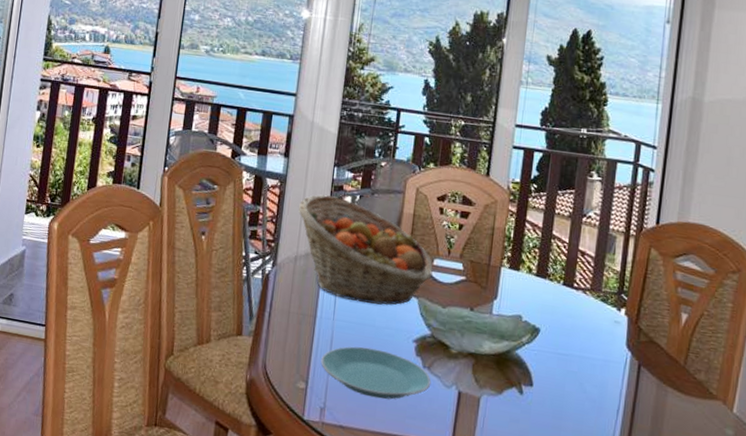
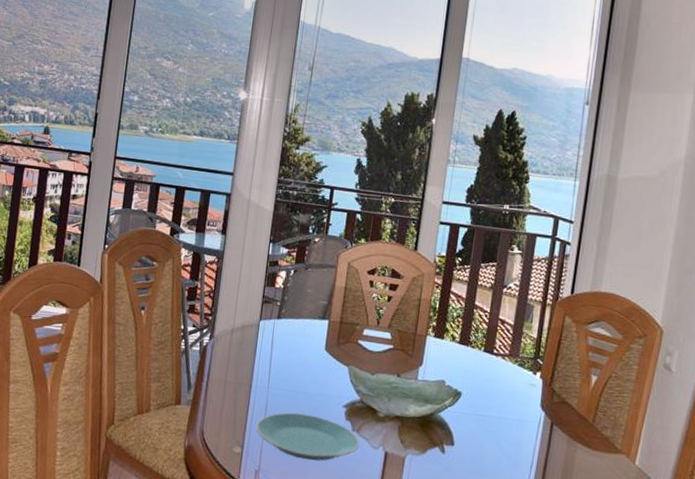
fruit basket: present [298,194,433,305] -> none [235,270,363,373]

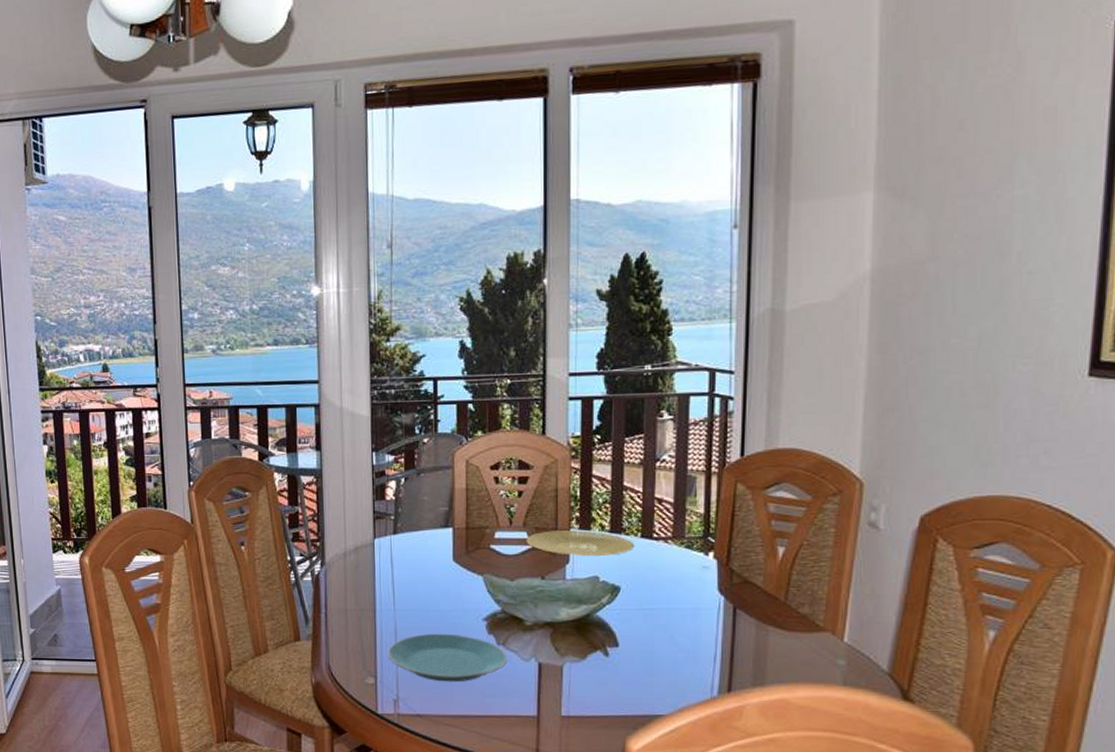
plate: none [388,334,478,364] -> present [526,530,635,556]

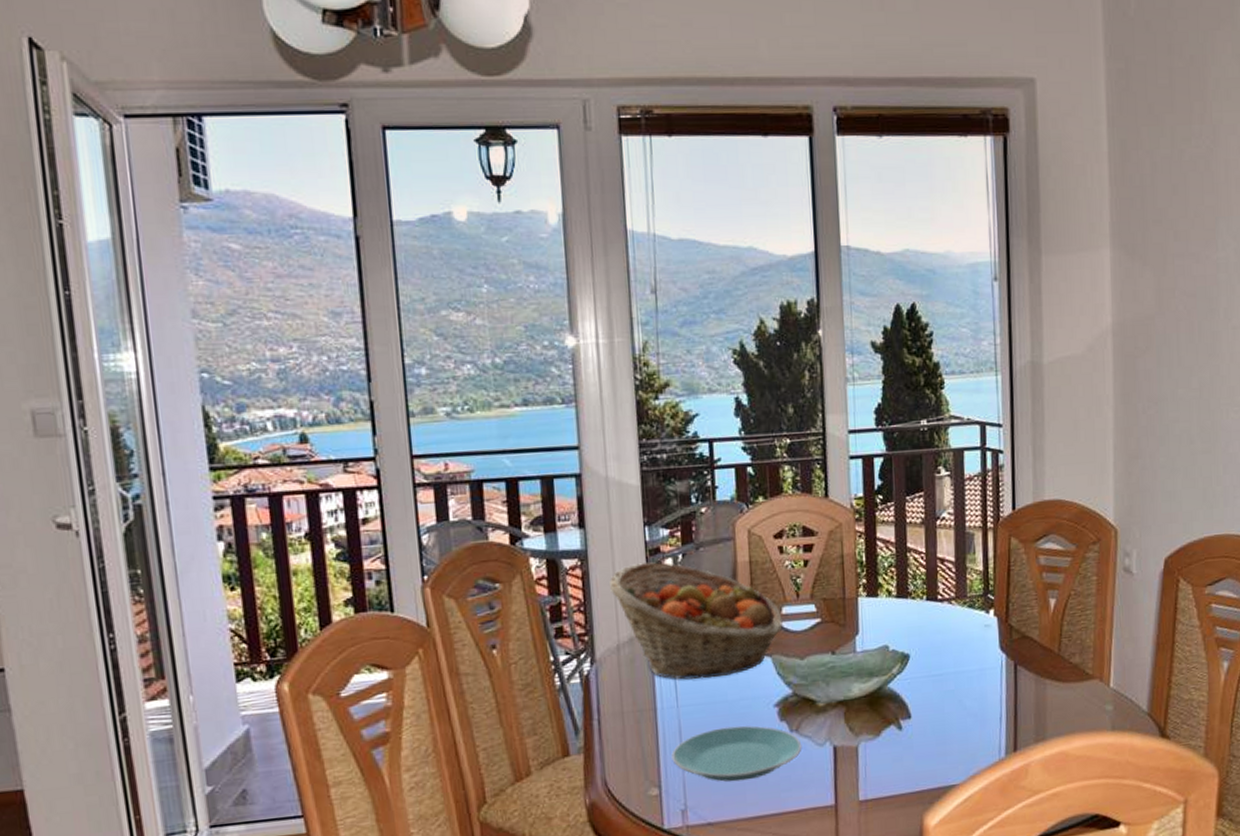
fruit basket: none [339,483,495,589] -> present [608,562,783,680]
plate: present [526,530,635,556] -> none [814,597,921,626]

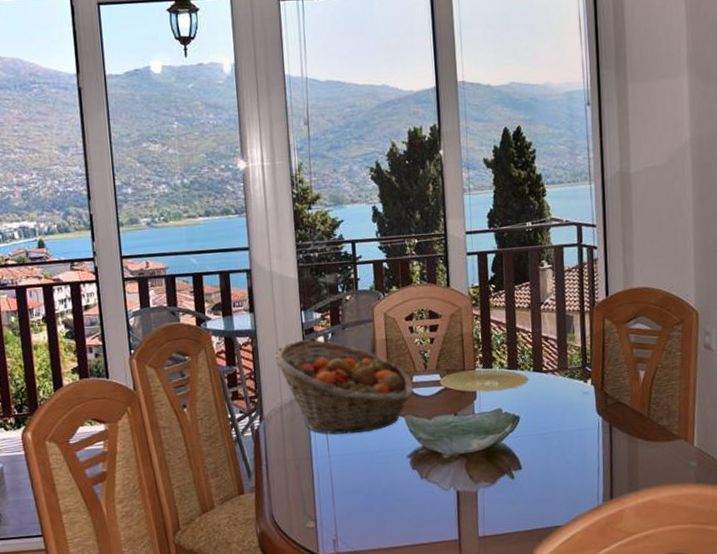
plate: present [671,726,802,782] -> none [324,472,431,518]
plate: none [814,597,921,626] -> present [439,369,529,392]

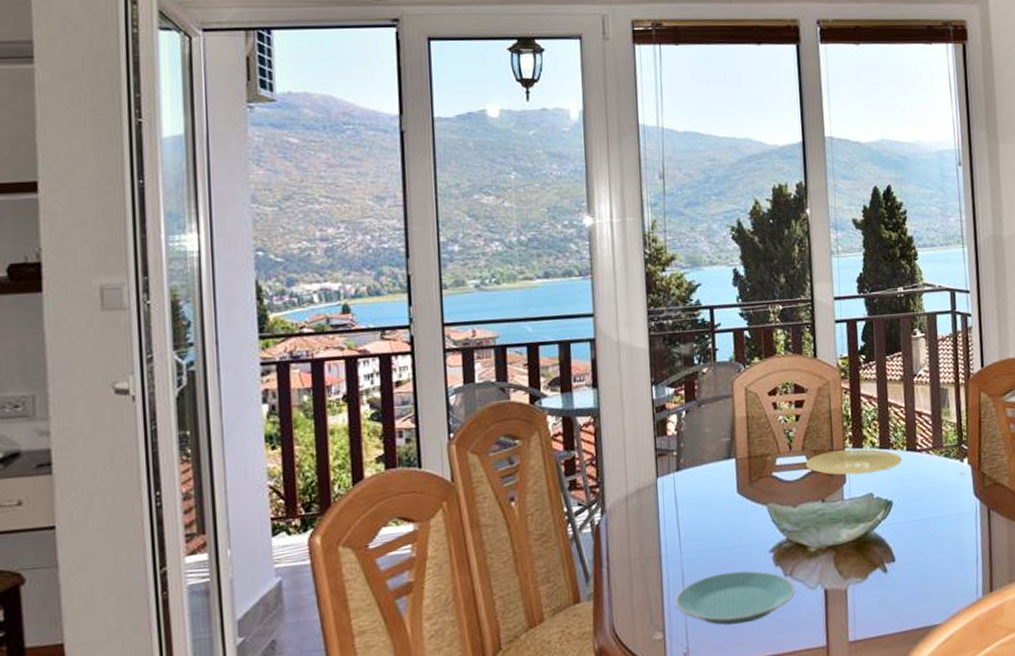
fruit basket: present [273,340,414,435] -> none [618,418,777,528]
plate: none [324,472,431,518] -> present [675,571,796,625]

